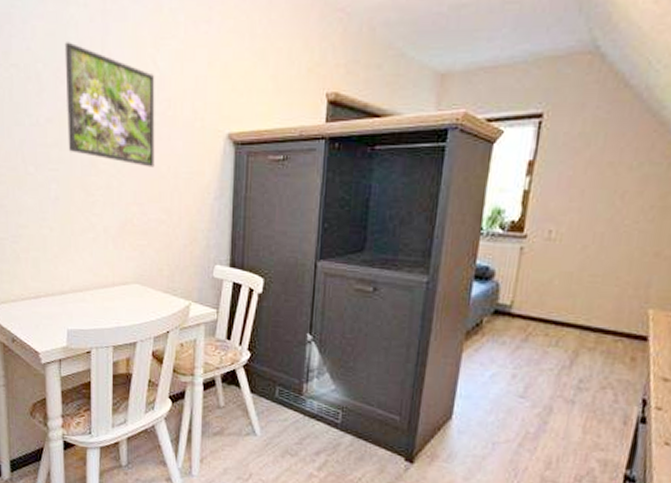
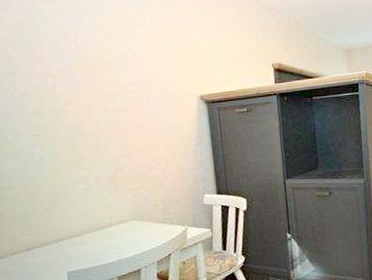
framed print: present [64,42,155,167] -> none [35,30,138,126]

